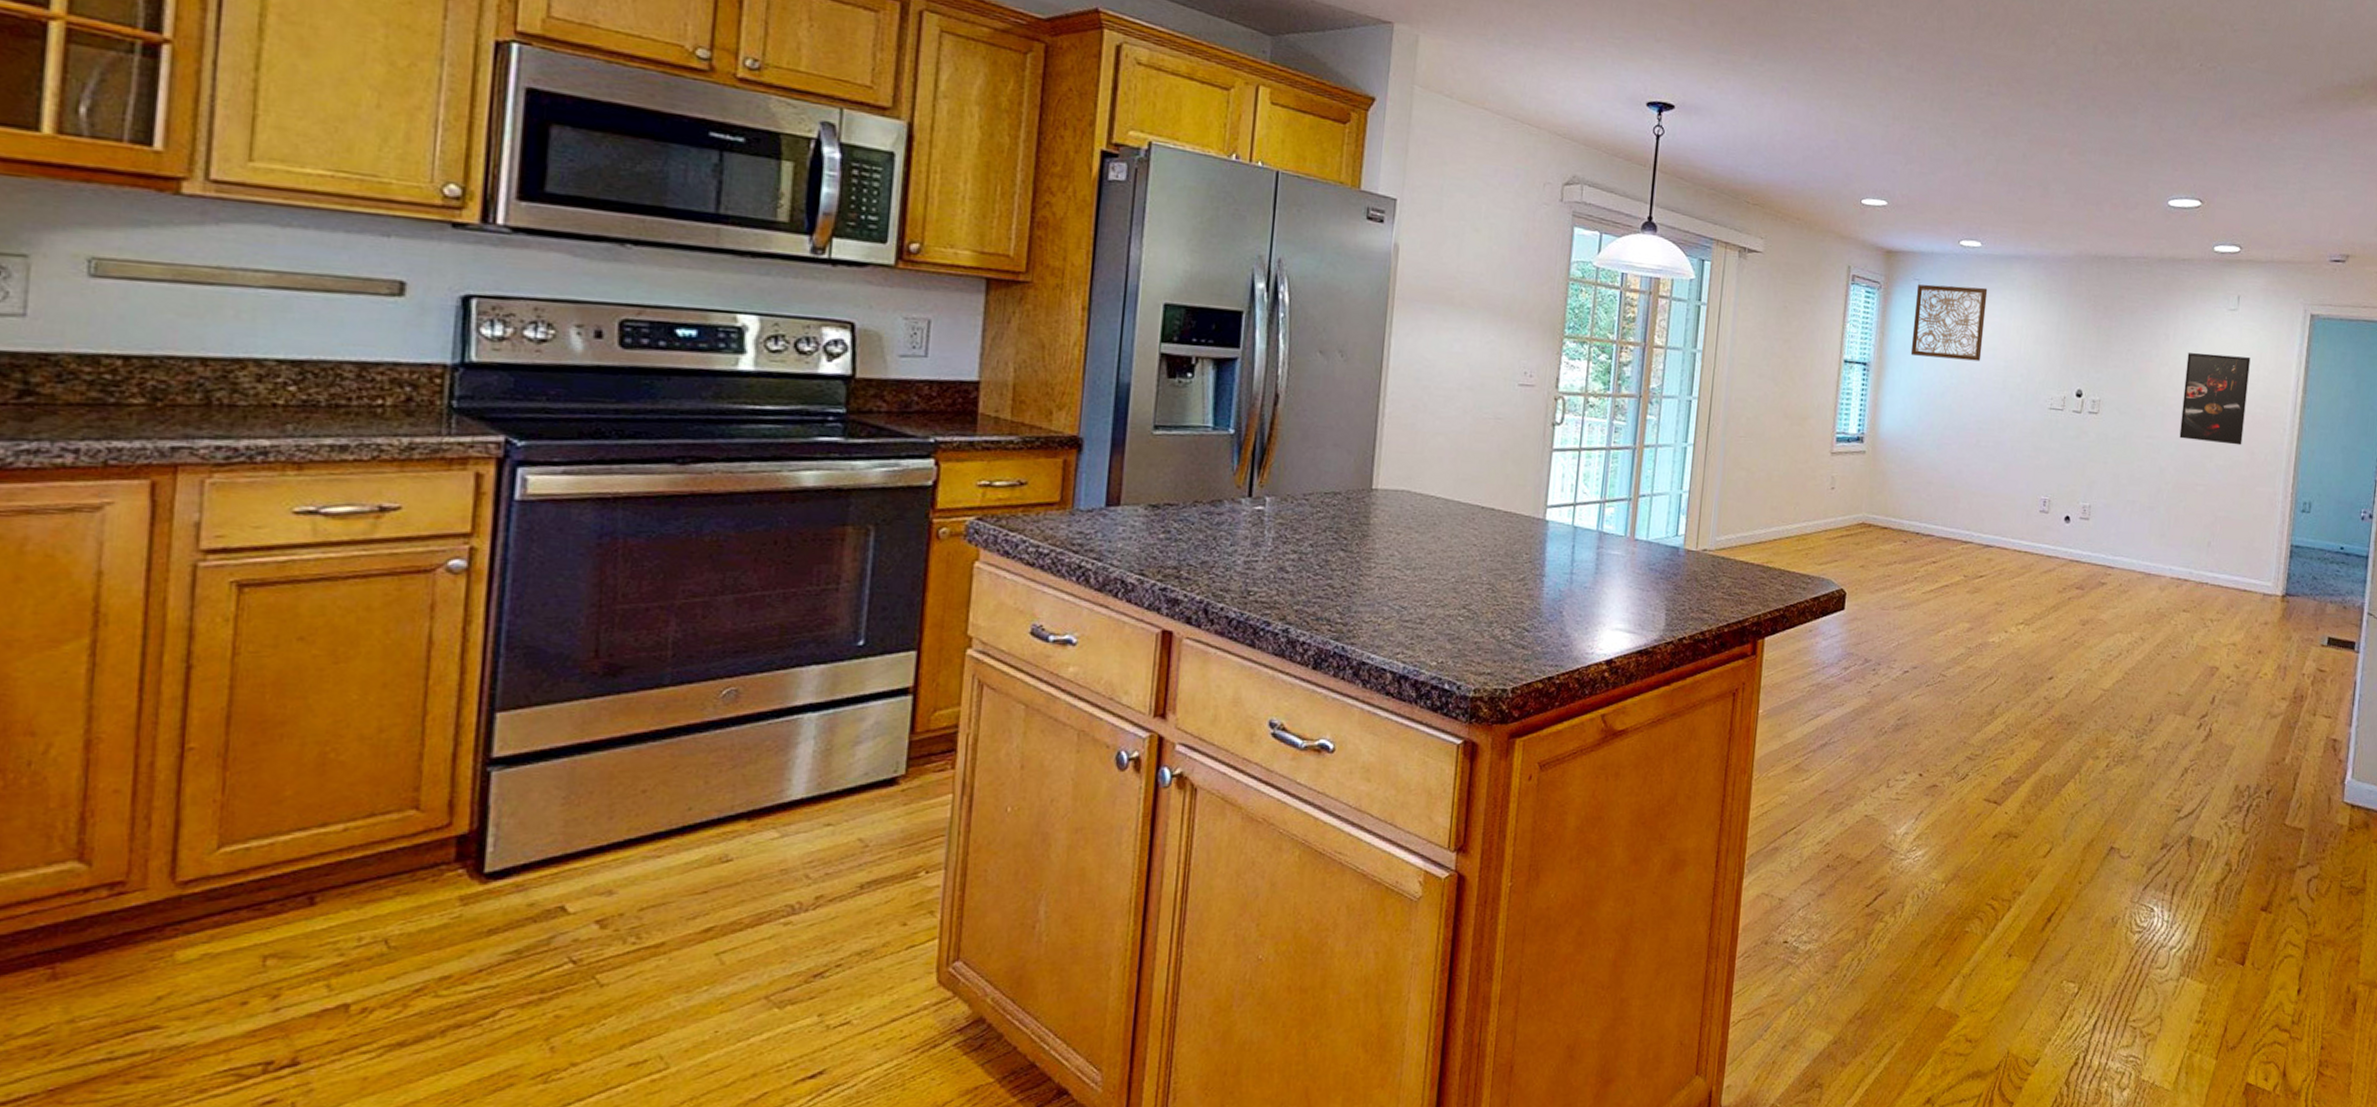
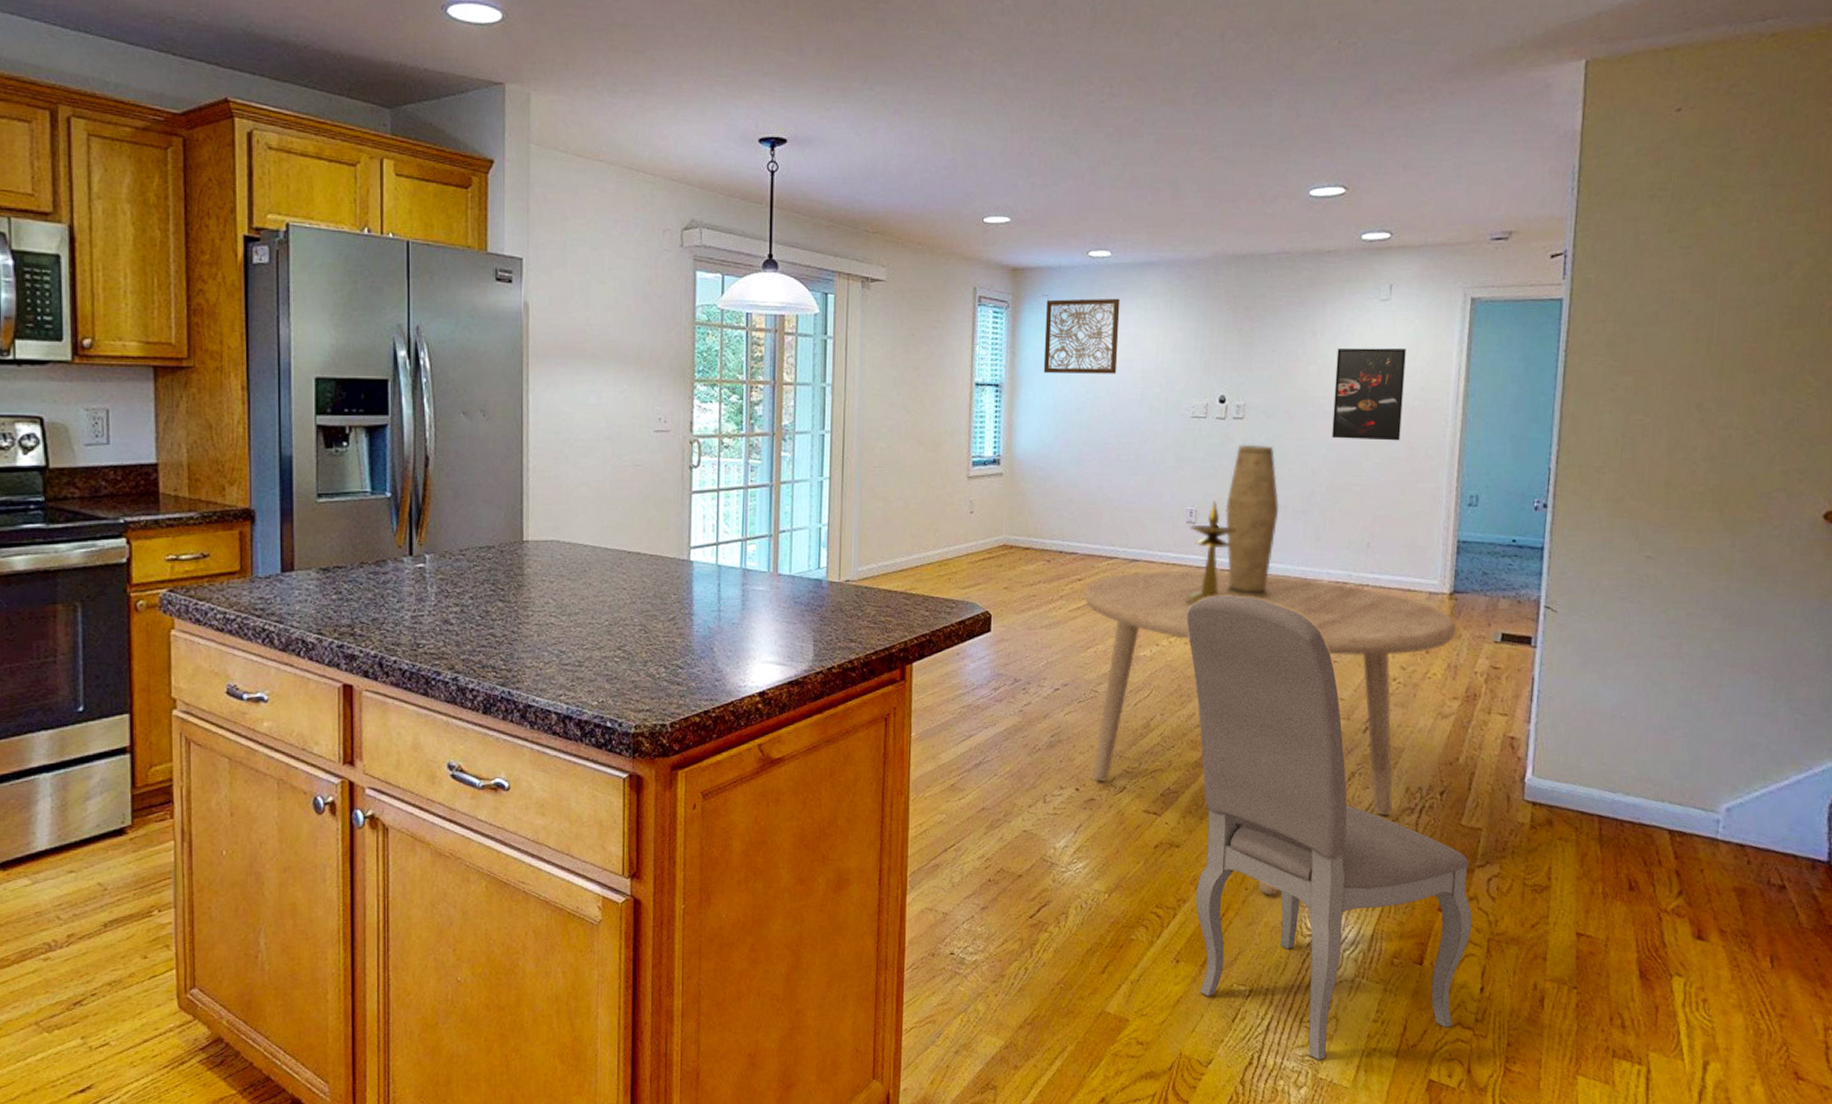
dining table: none [1937,557,2288,890] -> present [1084,570,1457,896]
dining chair: none [2030,585,2293,1062] -> present [1185,595,1472,1061]
candlestick: none [2034,492,2087,594] -> present [1185,501,1237,606]
vase: none [2073,438,2128,591] -> present [1225,444,1280,598]

